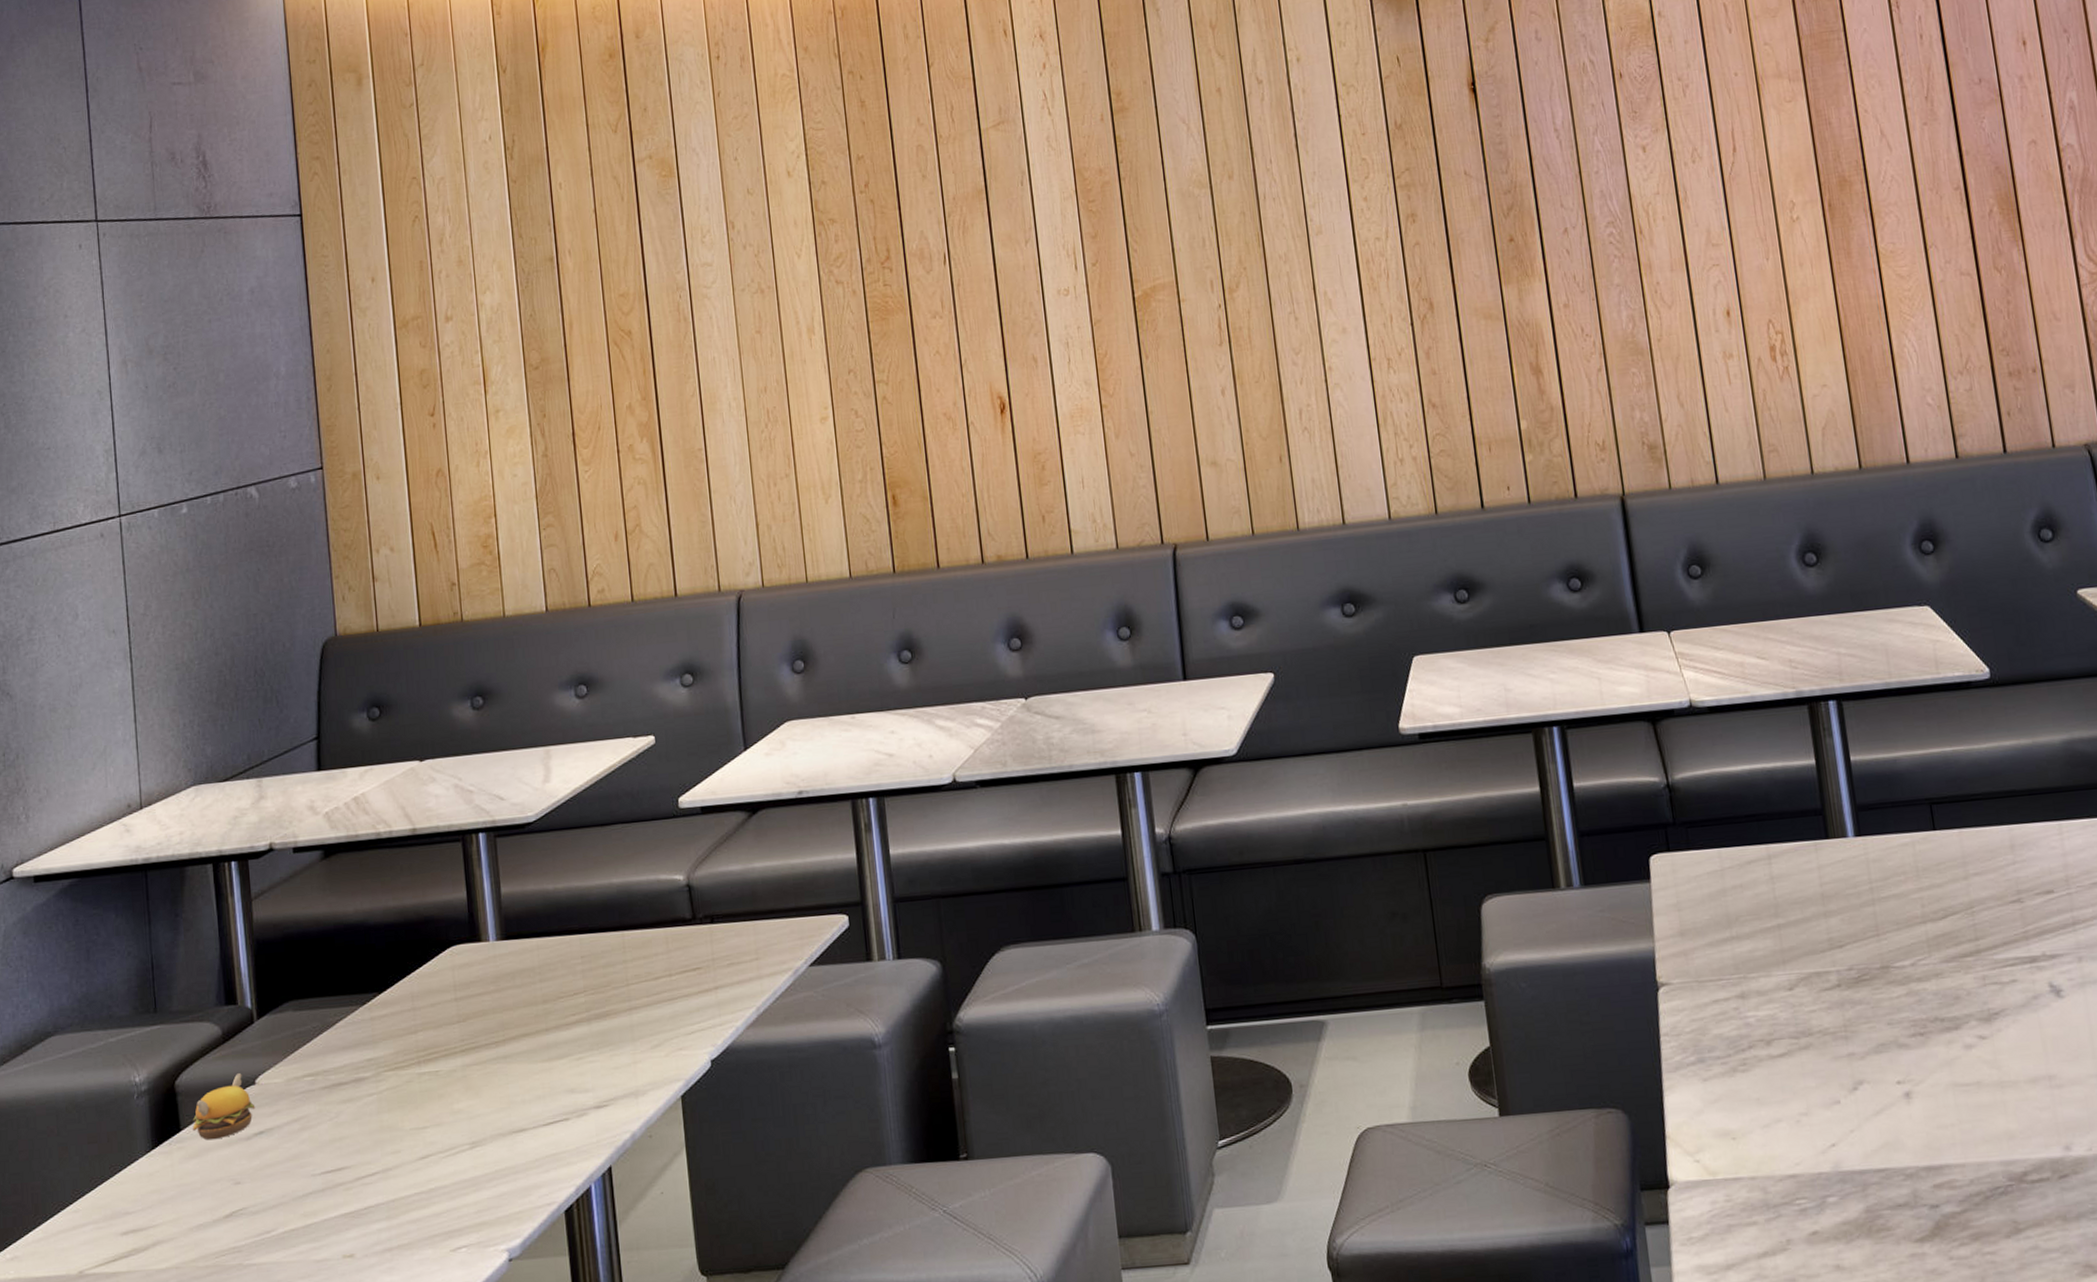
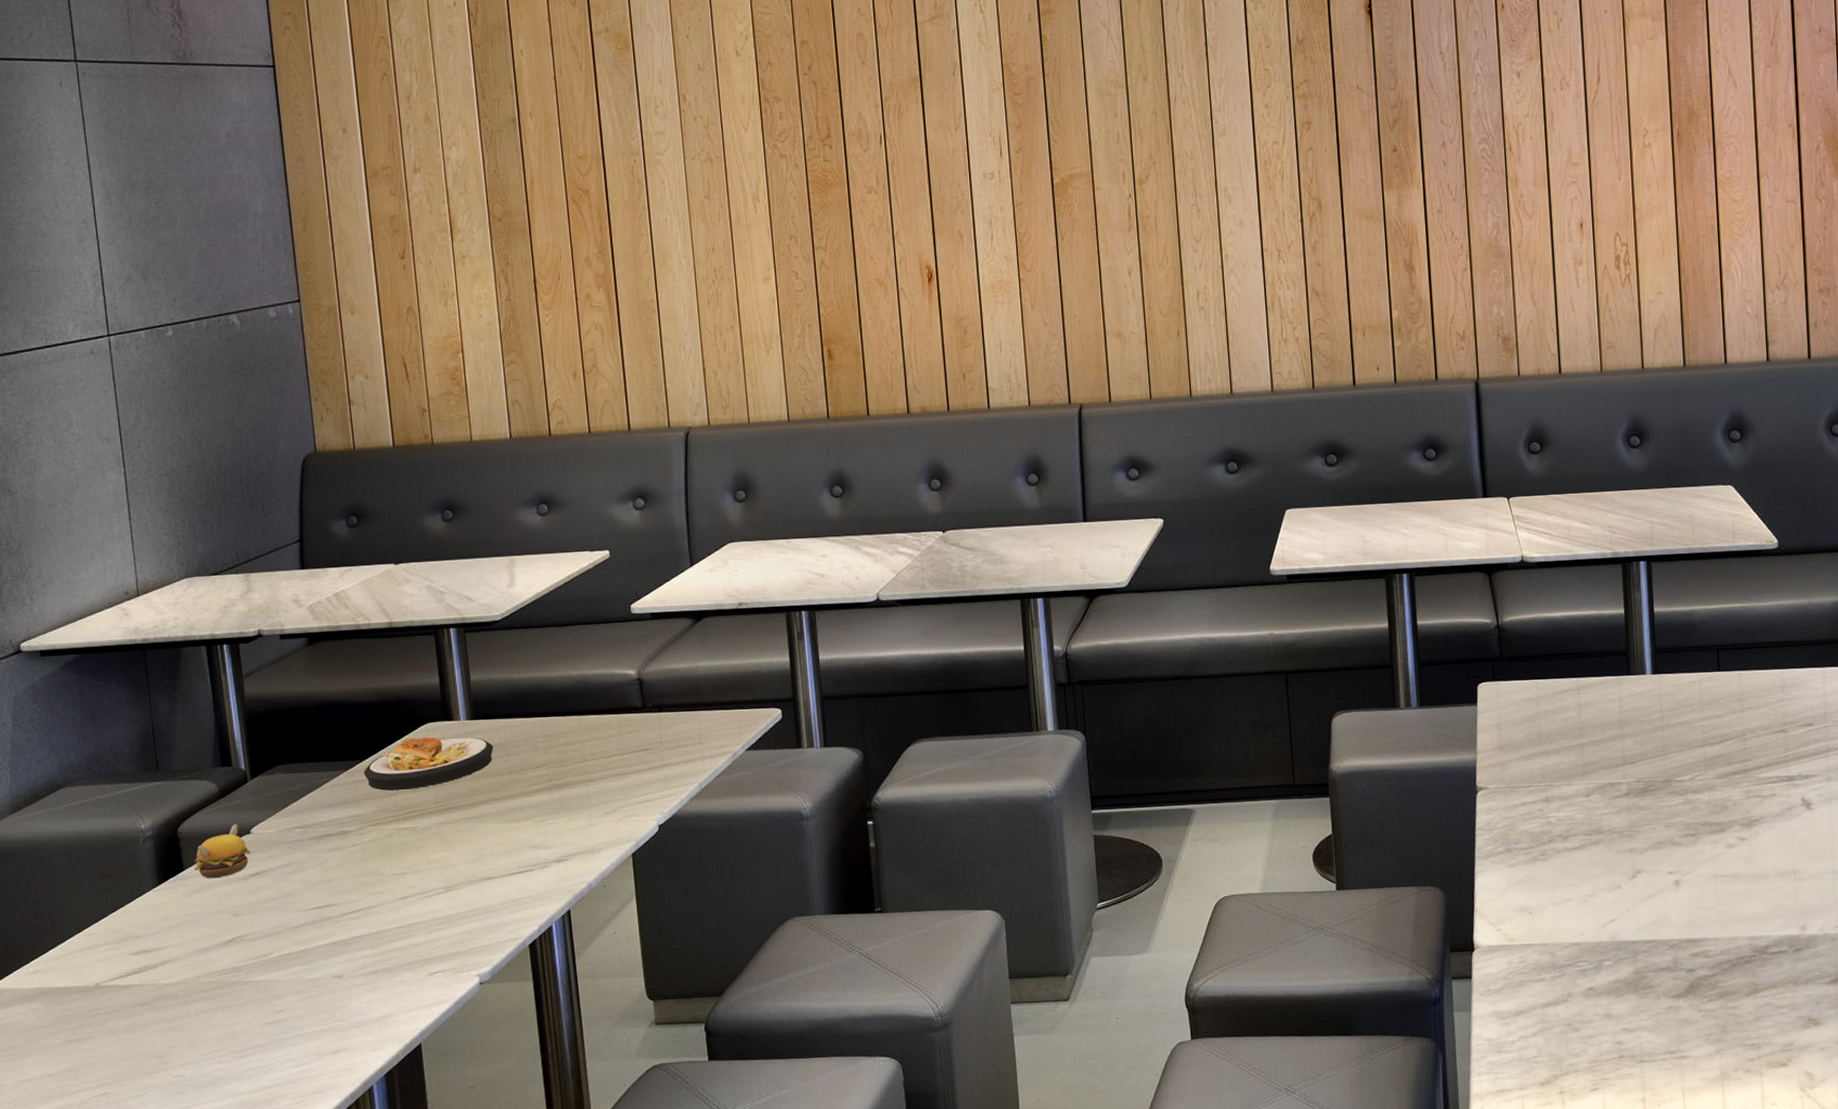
toast: none [381,961,527,1028] -> present [363,737,494,791]

